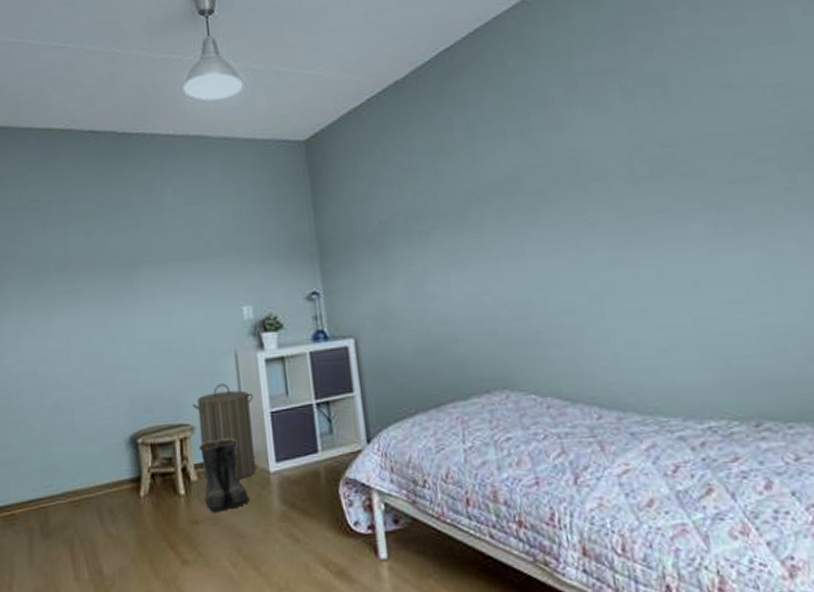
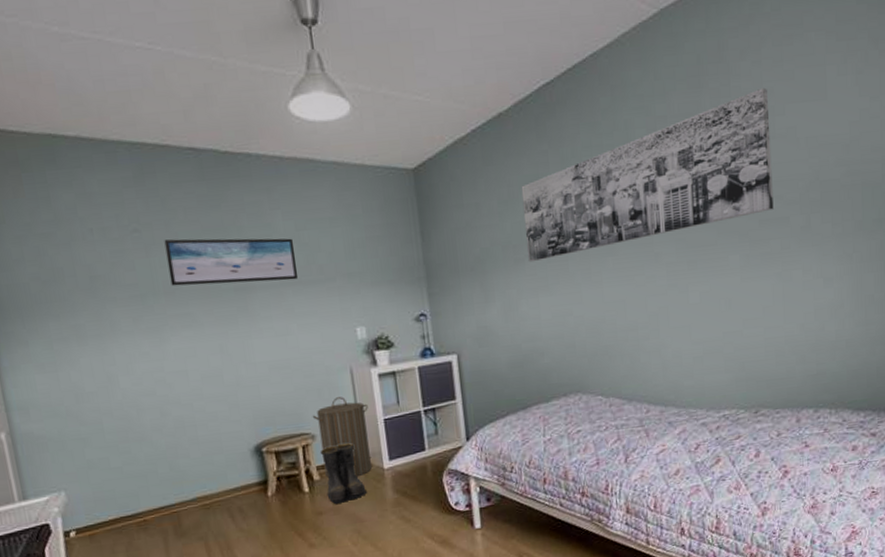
wall art: none [60,213,185,263] -> present [164,238,299,287]
wall art: none [422,34,742,235] -> present [521,87,774,263]

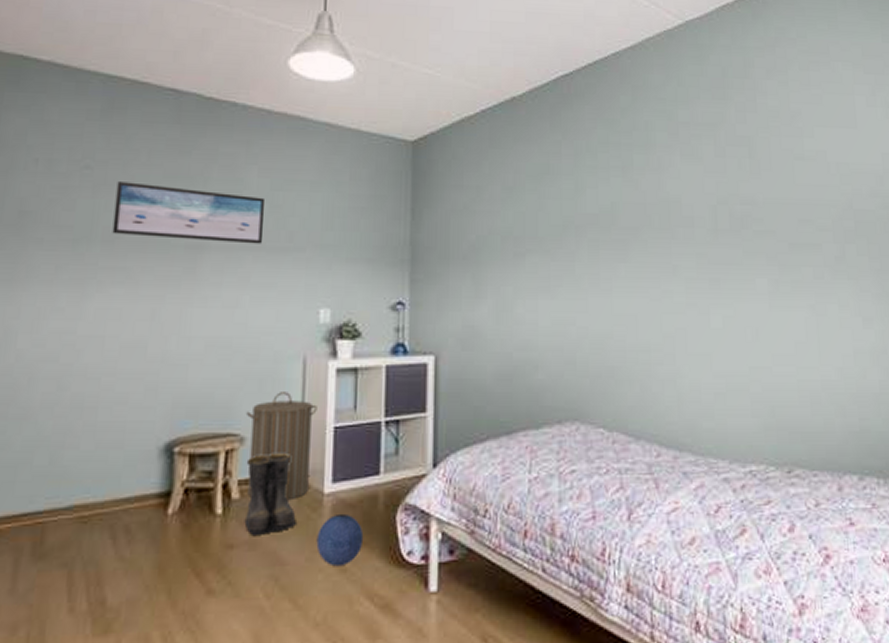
ball: none [384,481,420,519] -> present [316,513,364,567]
wall art: present [521,87,774,263] -> none [529,108,804,258]

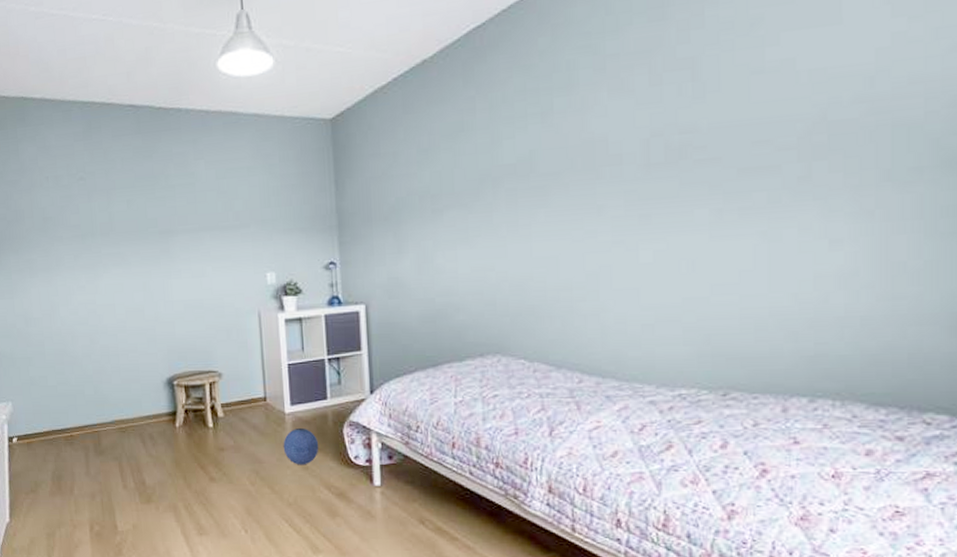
wall art: present [112,182,266,244] -> none [104,186,216,228]
boots: present [244,452,298,535] -> none [225,383,268,442]
laundry hamper: present [245,392,317,501] -> none [220,339,273,418]

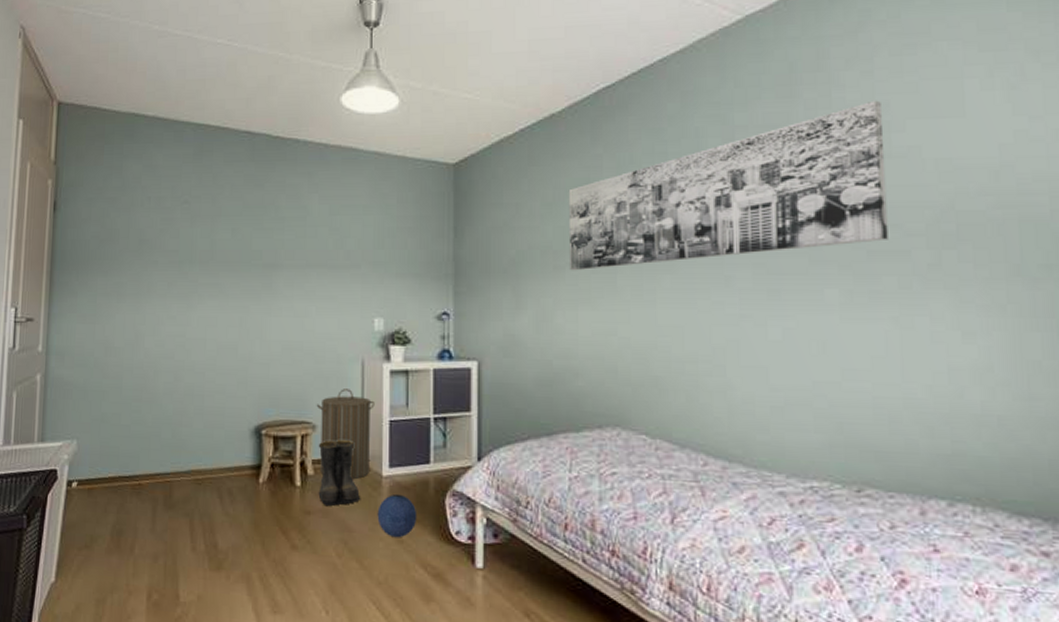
laundry hamper: none [220,339,273,418] -> present [316,389,375,480]
boots: none [225,383,268,442] -> present [318,439,361,506]
wall art: none [443,14,759,213] -> present [568,100,888,271]

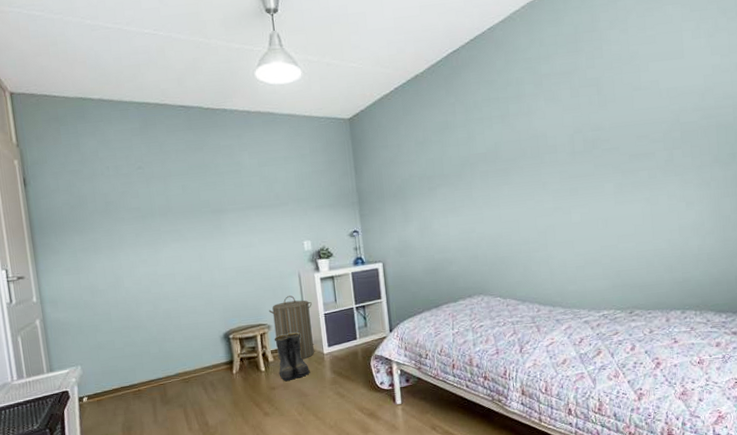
ball: present [377,493,417,538] -> none [323,364,353,395]
wall art: present [568,100,888,271] -> none [433,50,641,190]

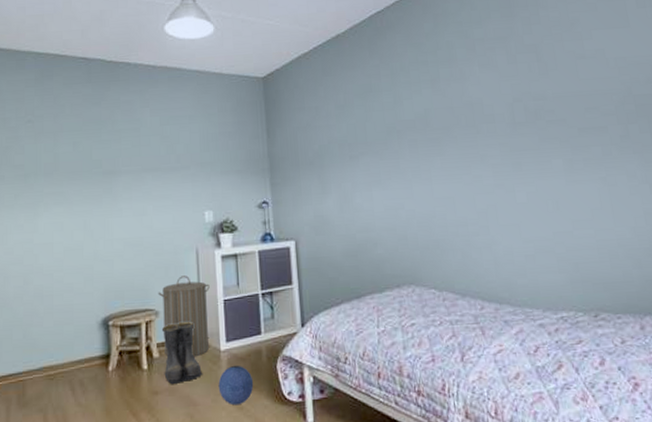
ball: none [323,364,353,395] -> present [218,365,254,406]

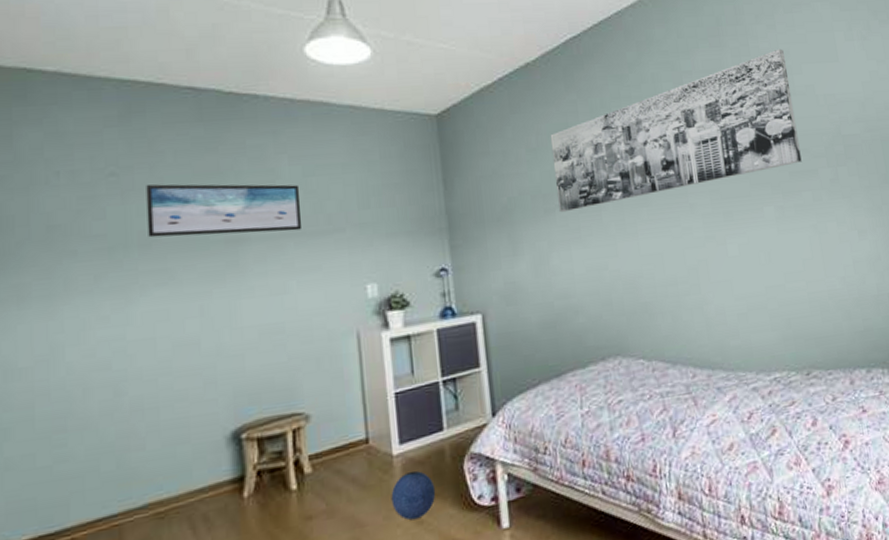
wall art: none [51,129,158,169] -> present [146,184,303,238]
laundry hamper: present [158,275,210,357] -> none [307,366,377,470]
boots: present [161,321,203,384] -> none [314,424,371,504]
wall art: none [356,17,591,159] -> present [550,48,802,213]

